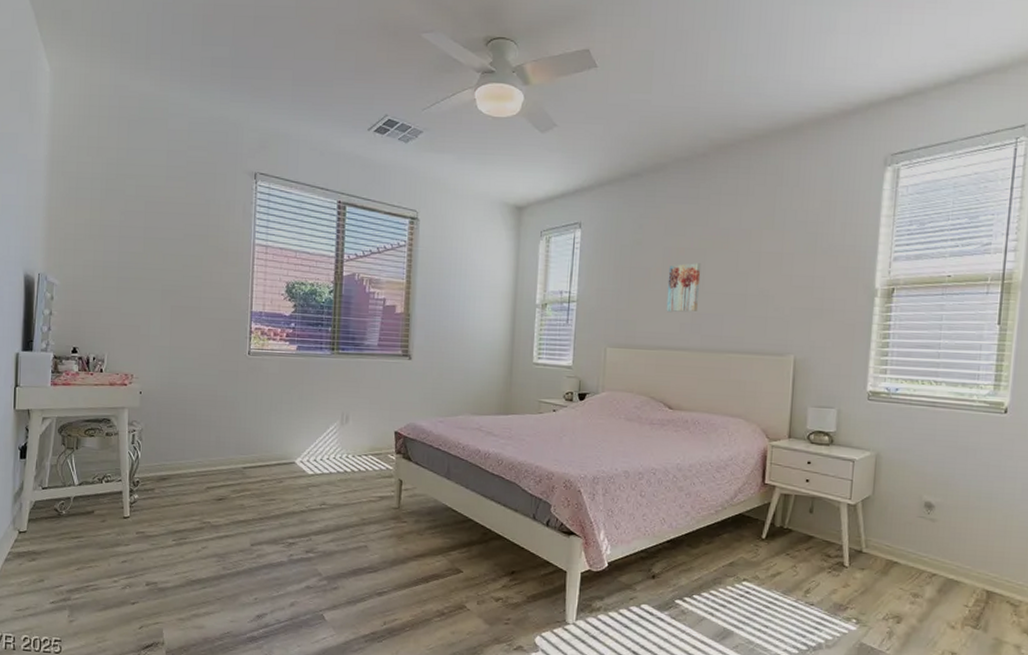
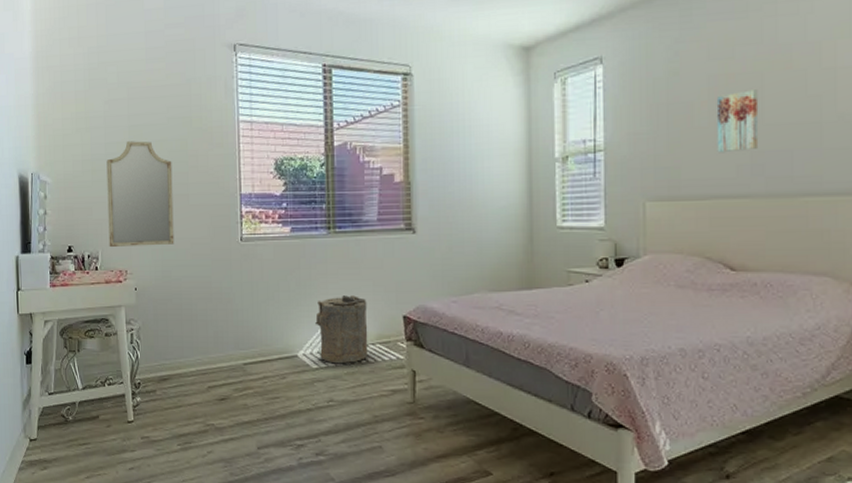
home mirror: none [116,252,186,353] -> present [106,141,174,248]
laundry hamper: none [314,410,363,472] -> present [315,295,368,364]

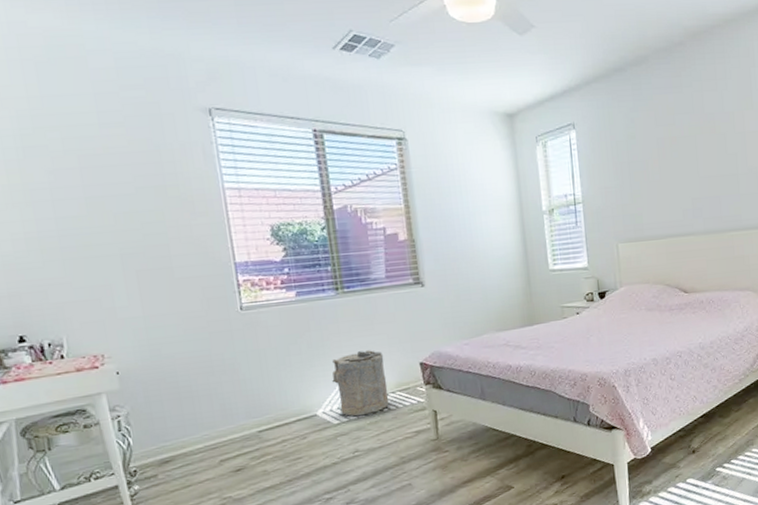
home mirror: present [106,141,174,248] -> none [59,213,161,332]
wall art: present [716,90,759,153] -> none [664,150,697,201]

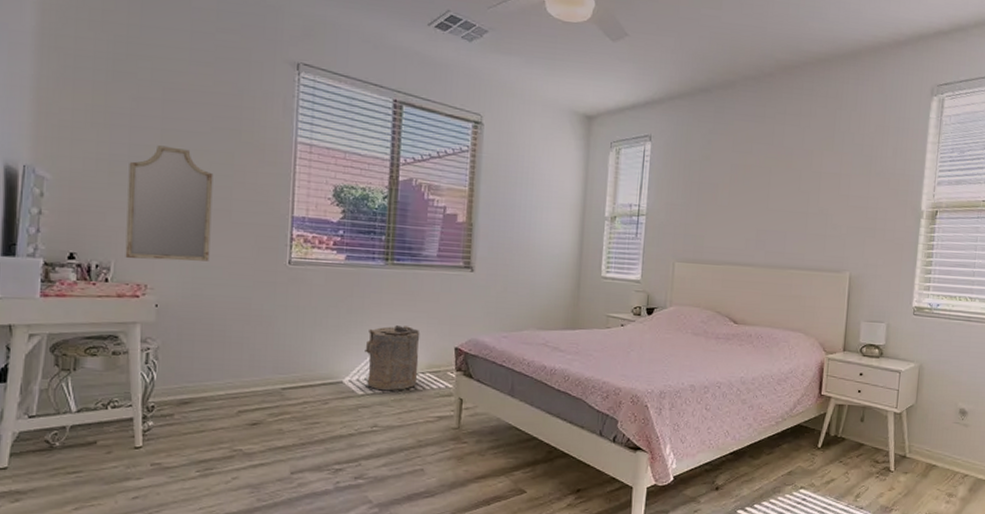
home mirror: none [59,213,161,332] -> present [125,145,213,261]

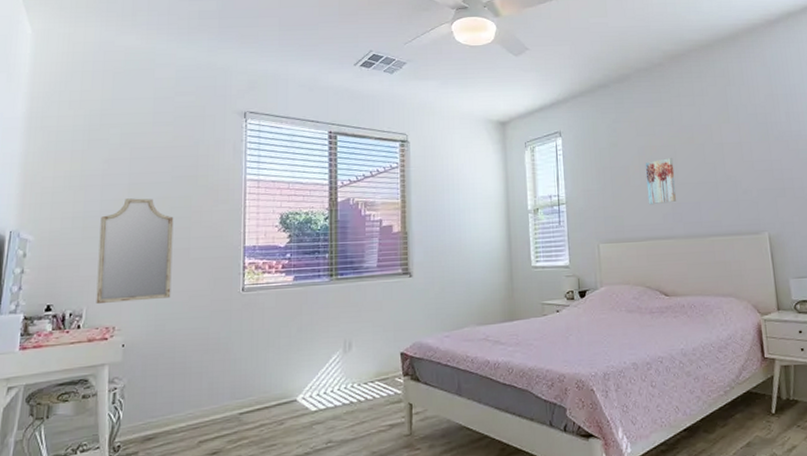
laundry hamper: present [365,325,420,391] -> none [316,337,367,405]
wall art: none [732,180,767,229] -> present [645,158,677,205]

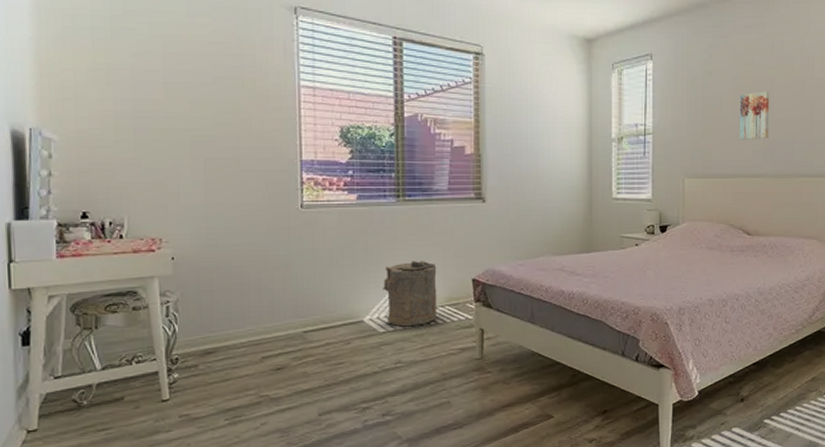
home mirror: present [96,198,174,305] -> none [134,99,222,214]
laundry hamper: none [316,337,367,405] -> present [383,261,437,327]

